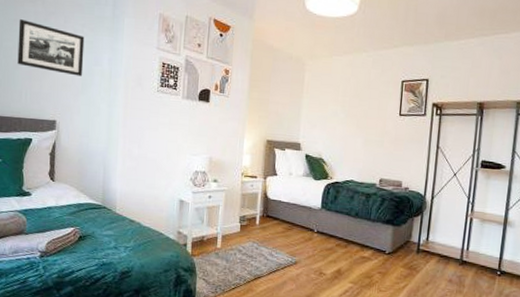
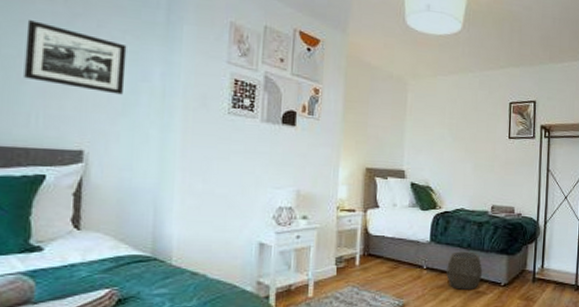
woven basket: none [335,219,369,255] -> present [446,251,483,290]

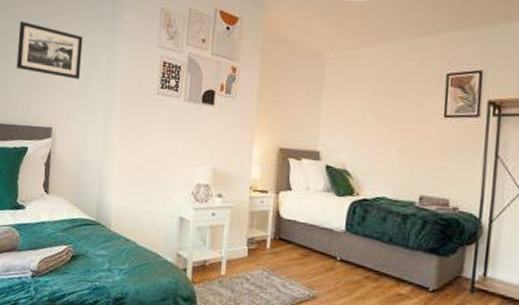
woven basket: present [446,251,483,290] -> none [363,245,407,291]

